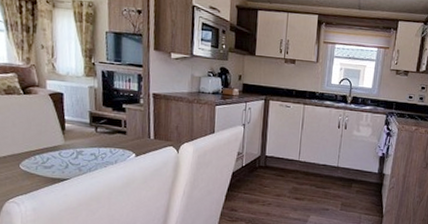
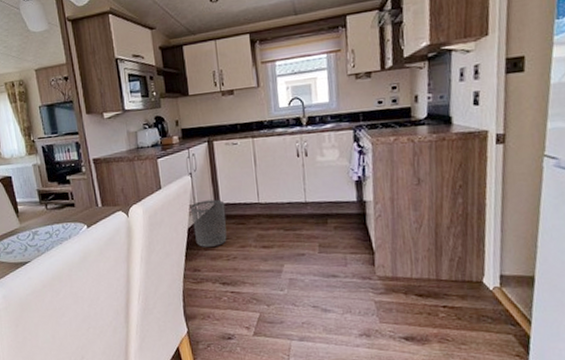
waste bin: none [237,150,270,192] -> present [190,199,227,247]

